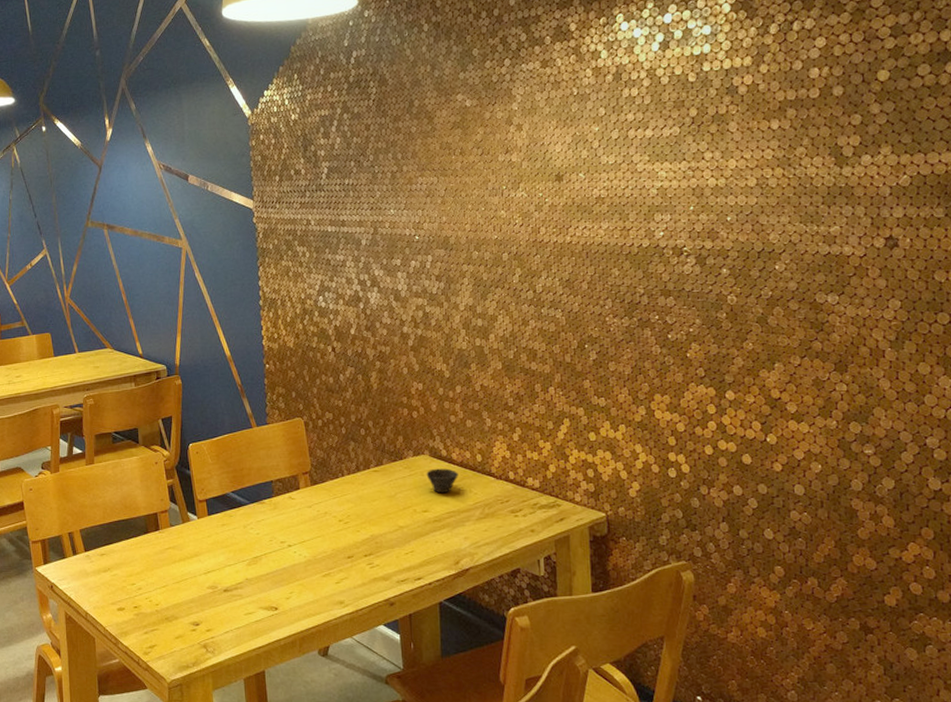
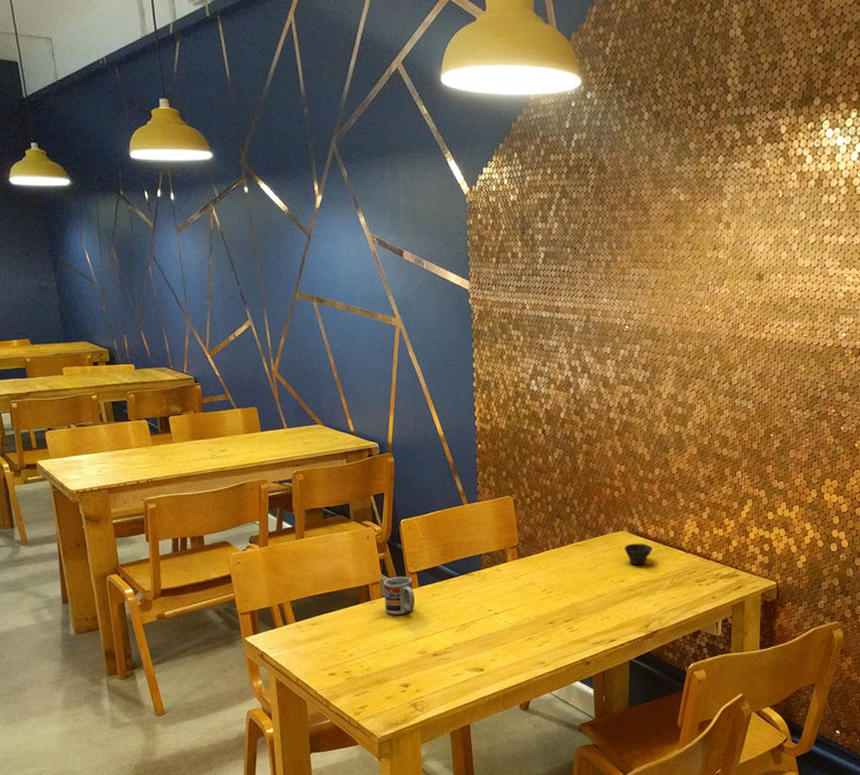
cup: none [172,504,204,546] -> present [383,576,415,615]

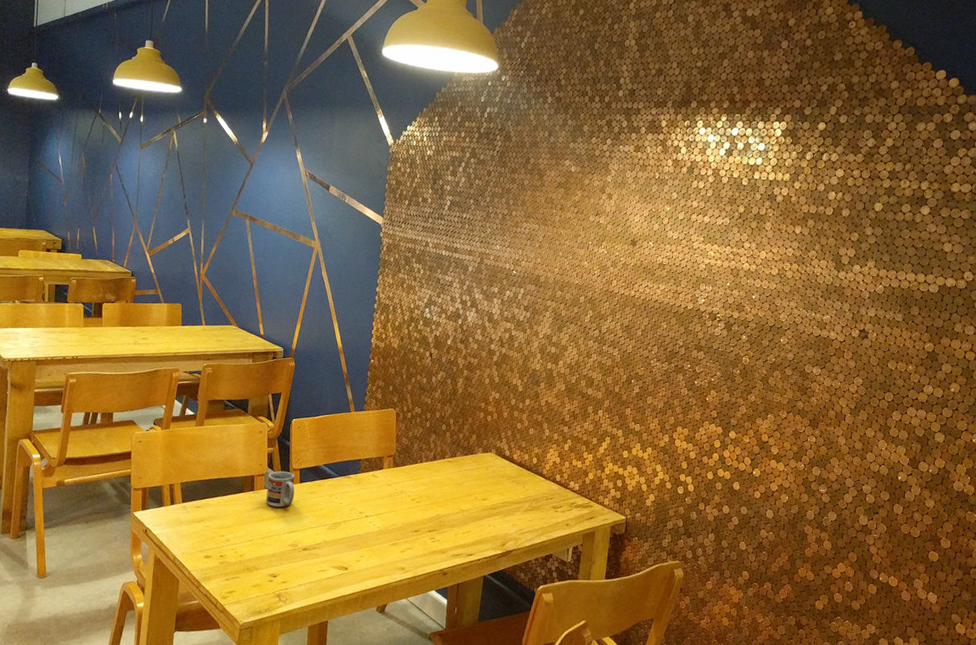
cup: present [624,543,652,566] -> none [490,465,516,487]

